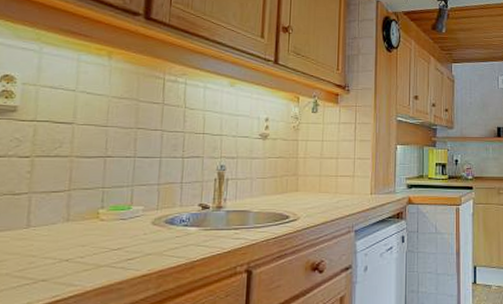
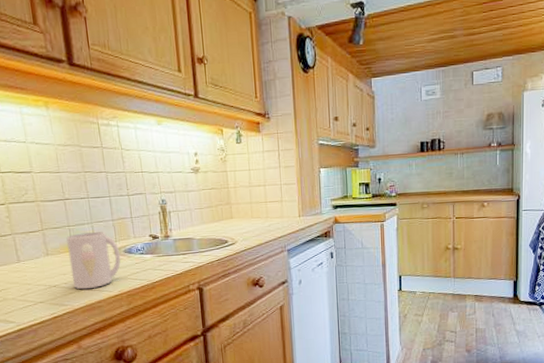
mug: none [91,197,160,266] -> present [66,232,121,290]

